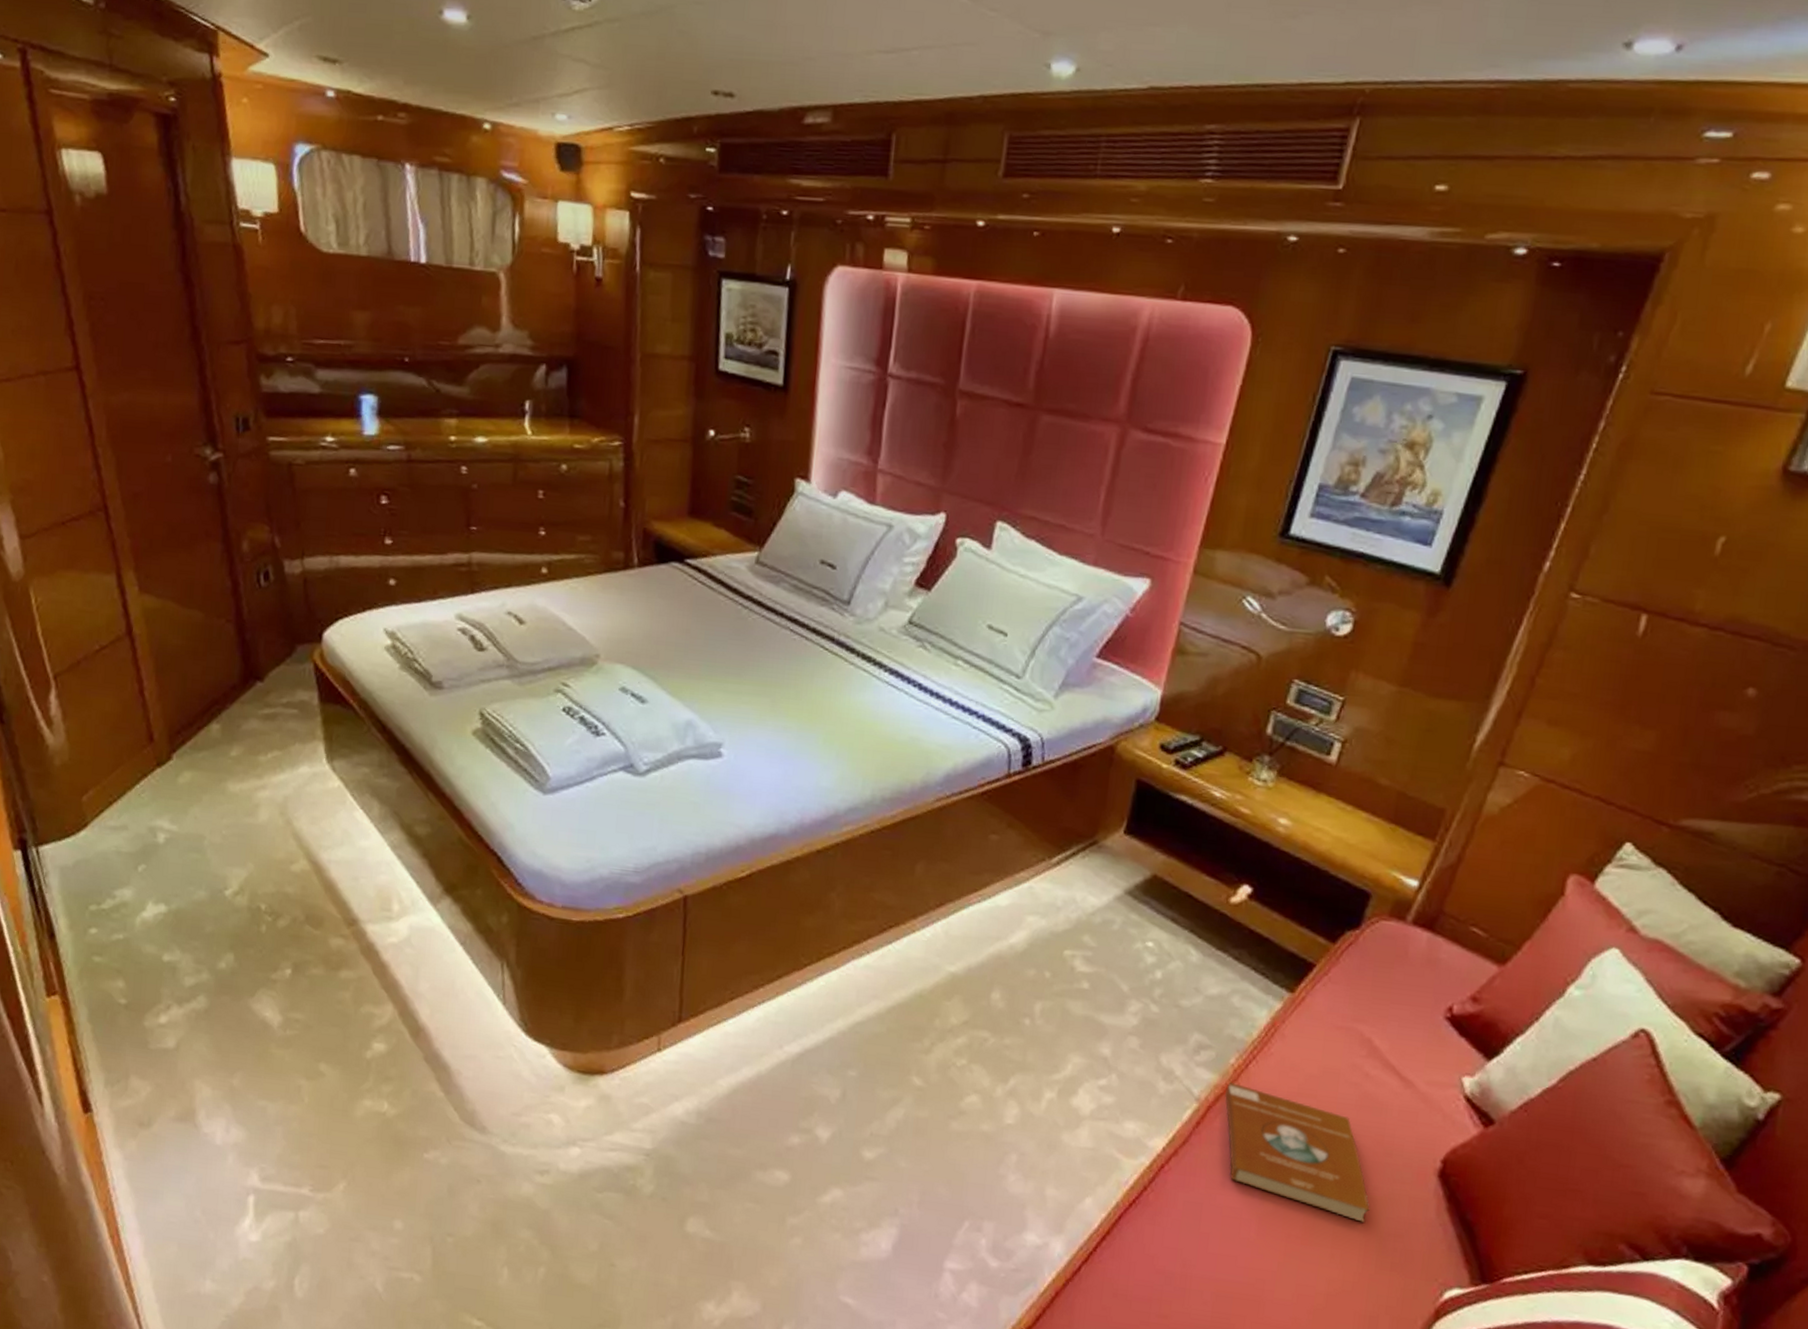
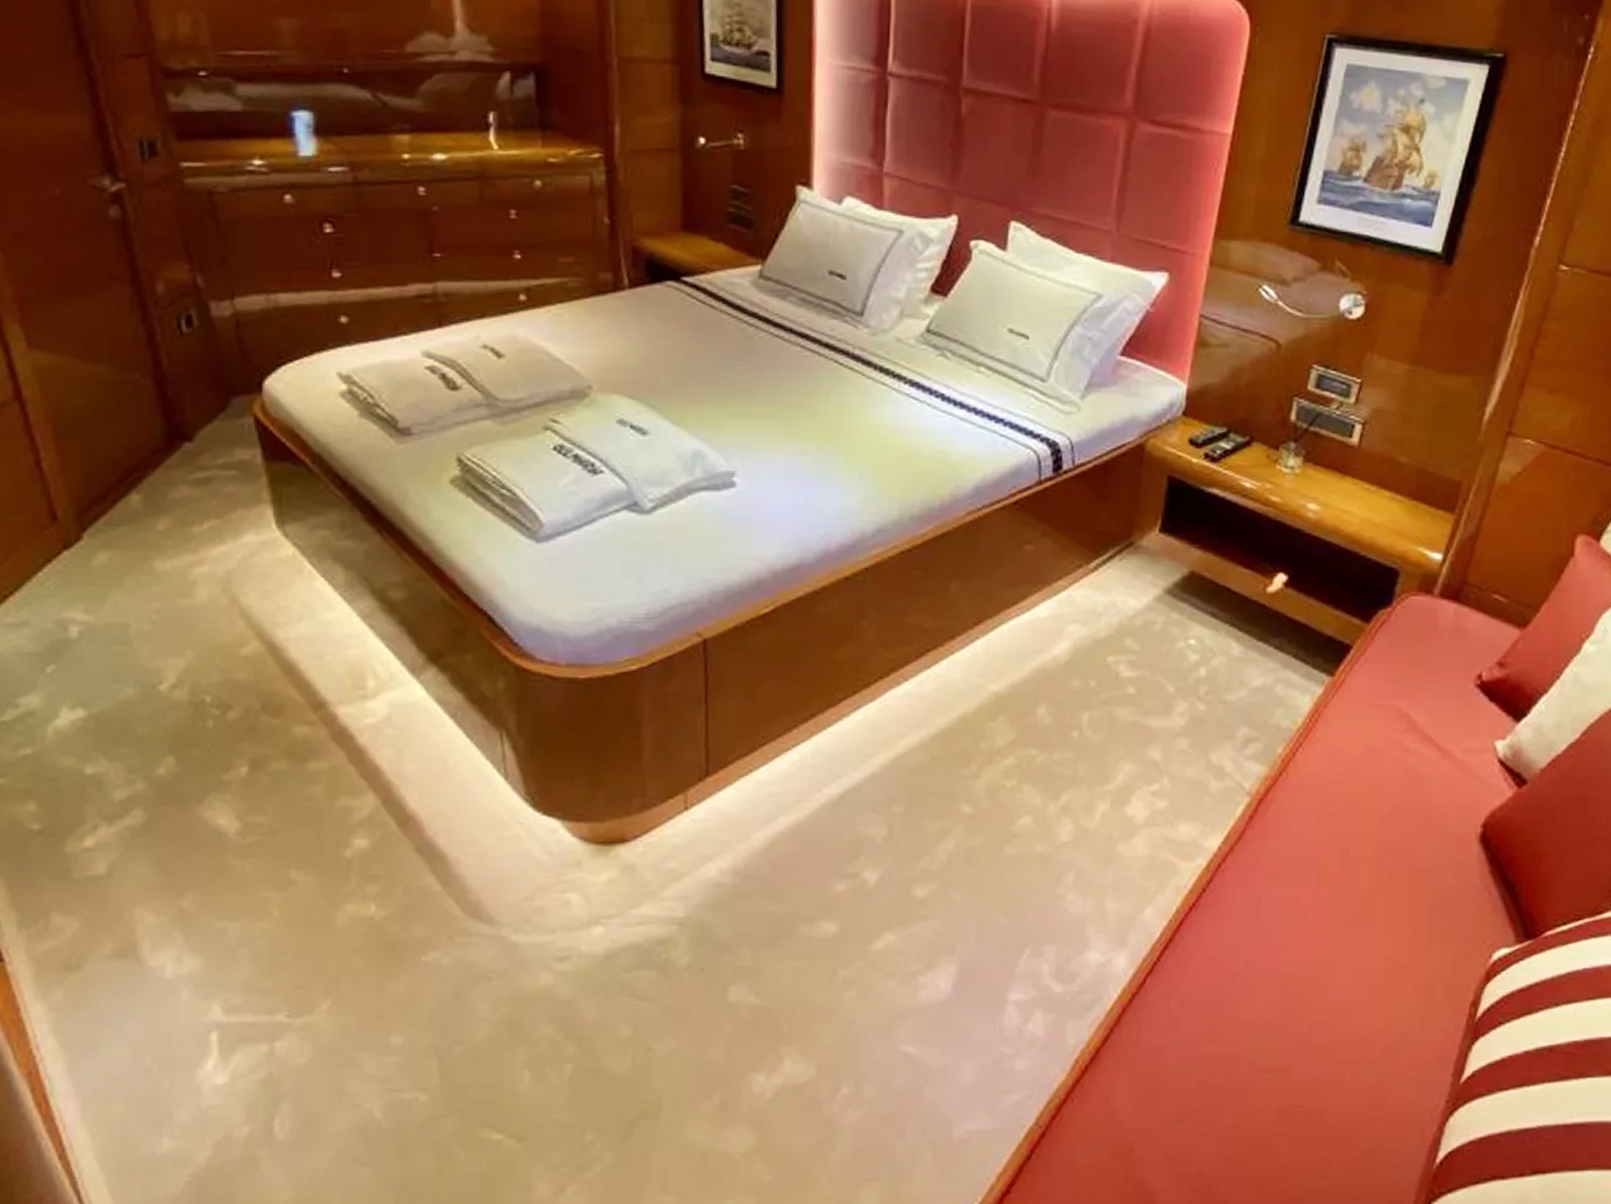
book: present [1225,1081,1370,1222] -> none [1275,772,1419,896]

